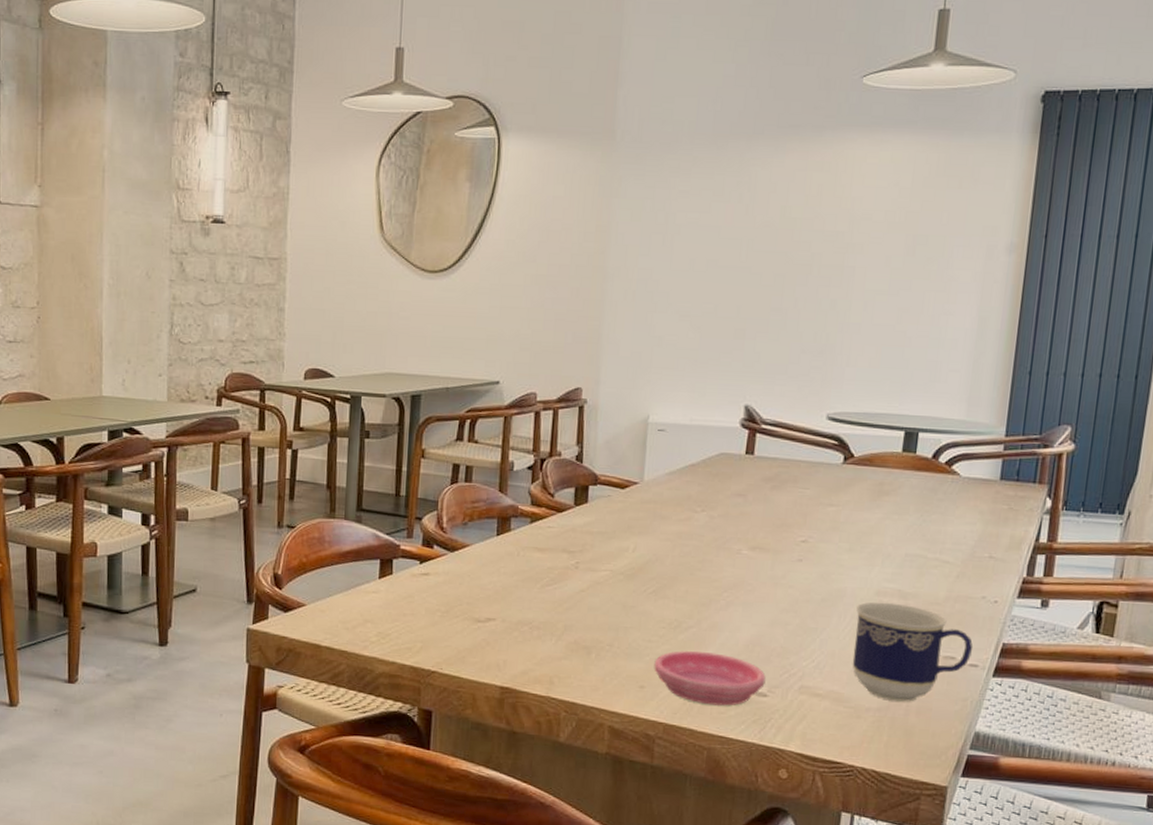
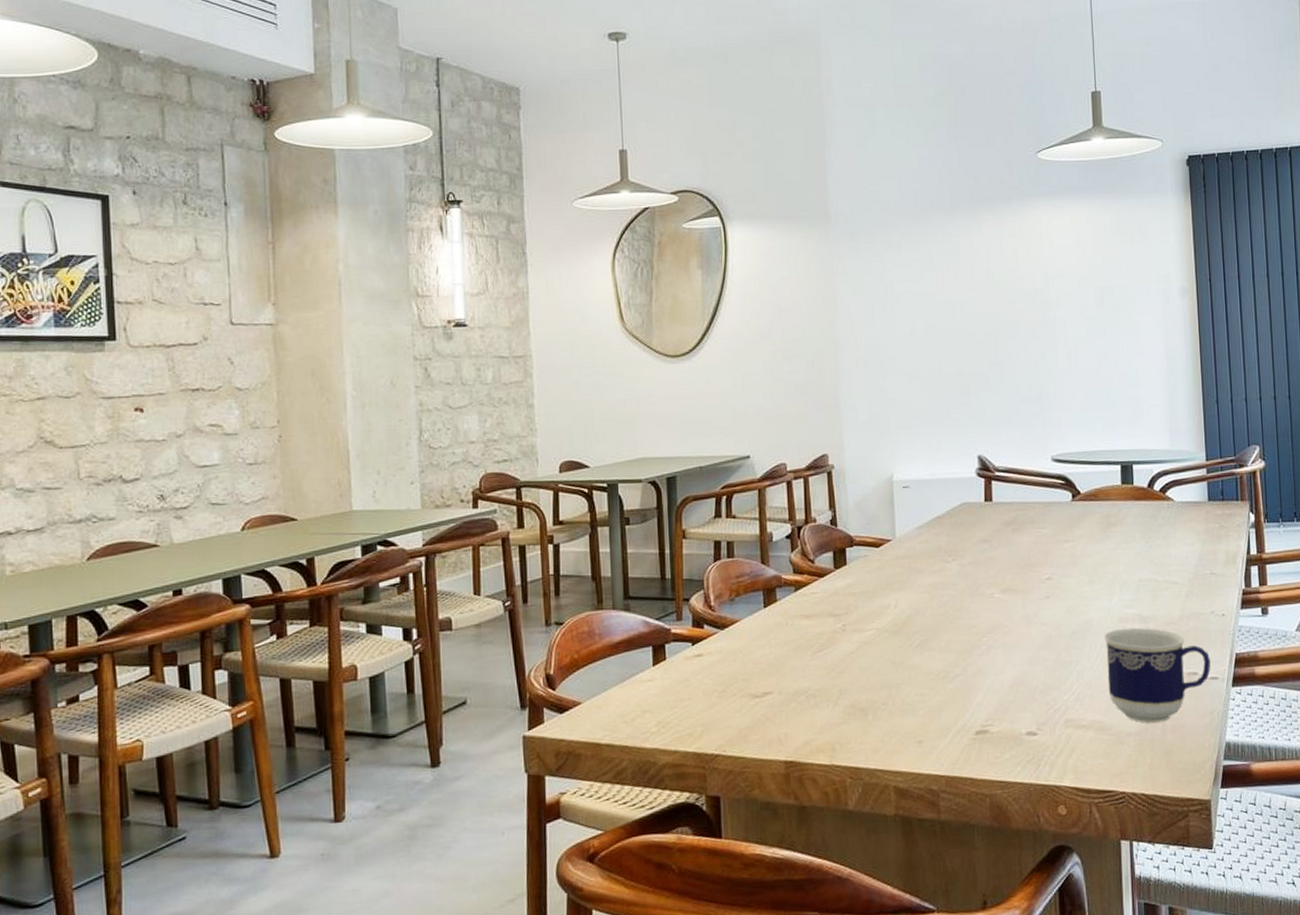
saucer: present [654,651,766,706] -> none [928,698,1033,751]

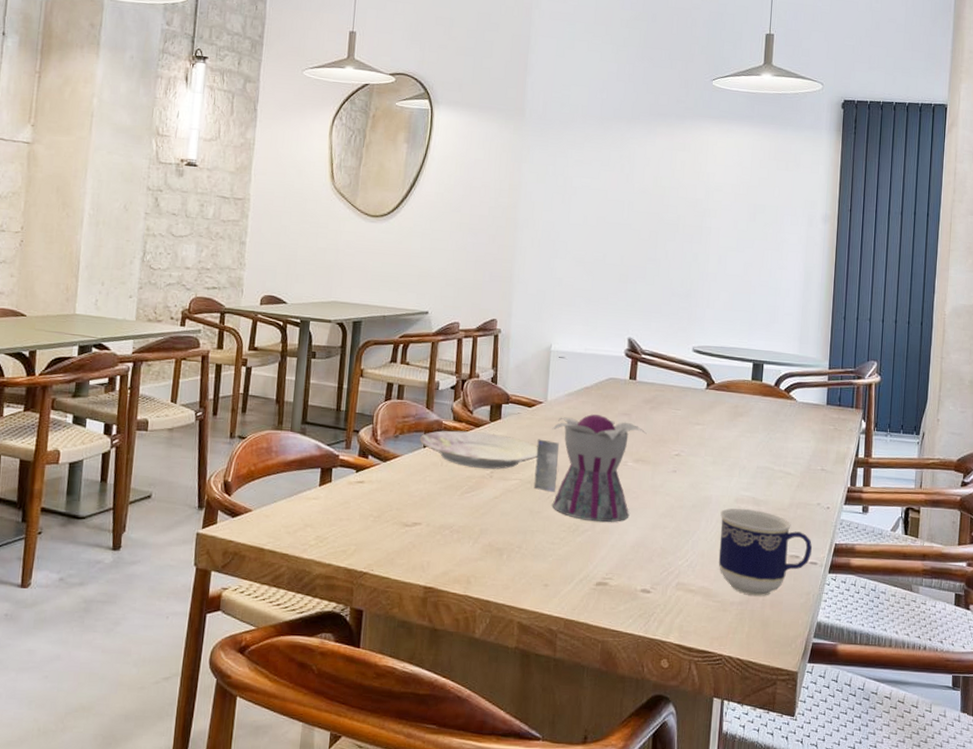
plate: none [758,582,892,623] -> present [419,430,538,470]
teapot: none [890,545,1012,665] -> present [534,414,647,522]

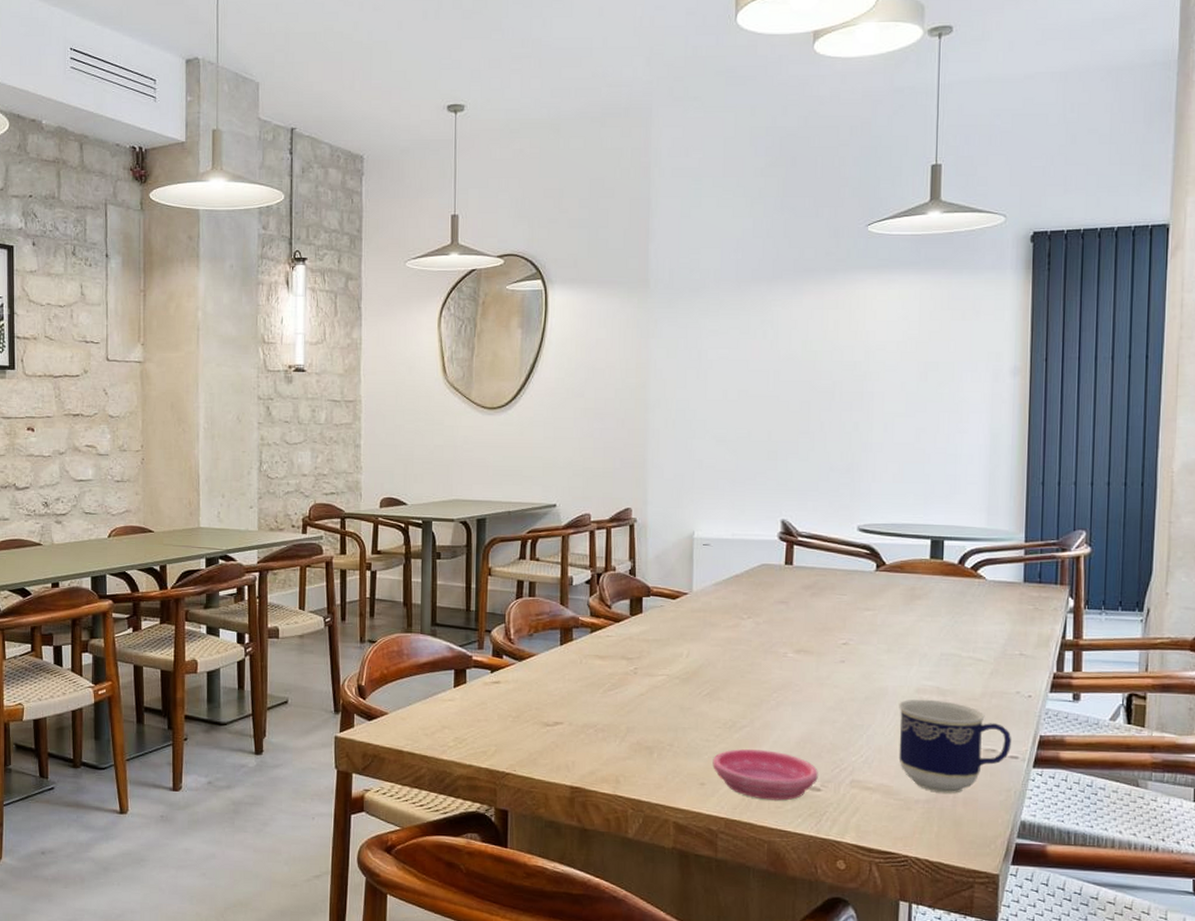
plate: present [419,430,538,470] -> none [555,626,685,665]
teapot: present [534,414,647,522] -> none [683,604,808,717]
saucer: none [556,552,649,602] -> present [712,749,818,801]

